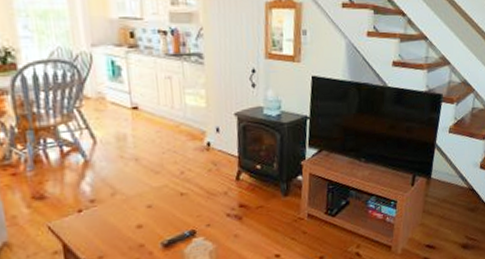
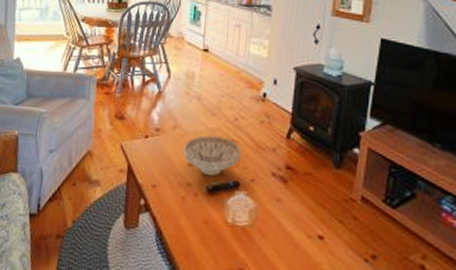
decorative bowl: none [128,192,193,233] -> present [184,135,242,177]

